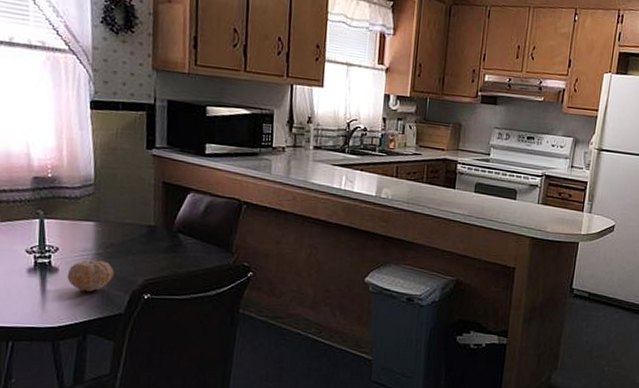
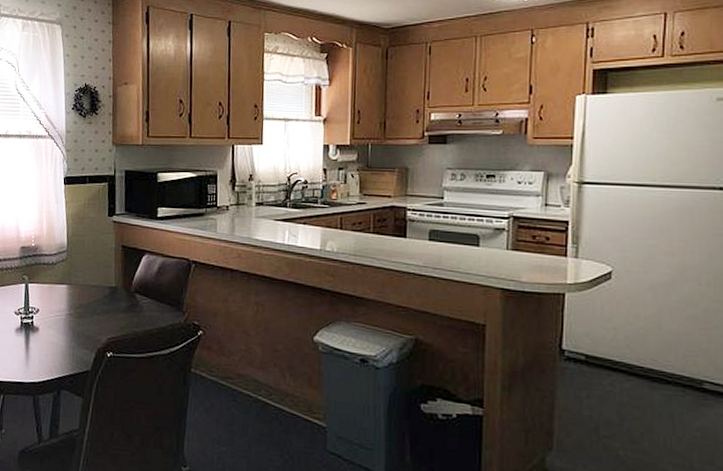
fruit: present [66,260,114,292] -> none [45,320,83,350]

